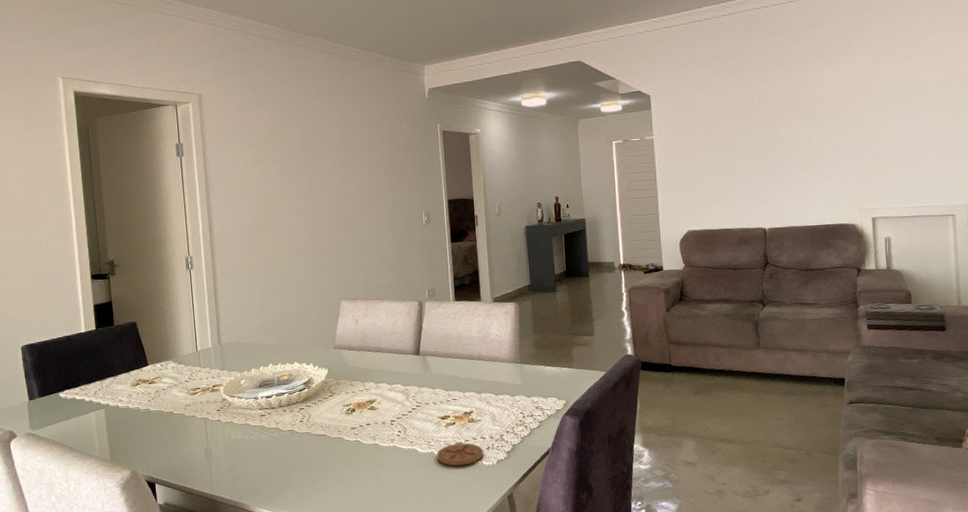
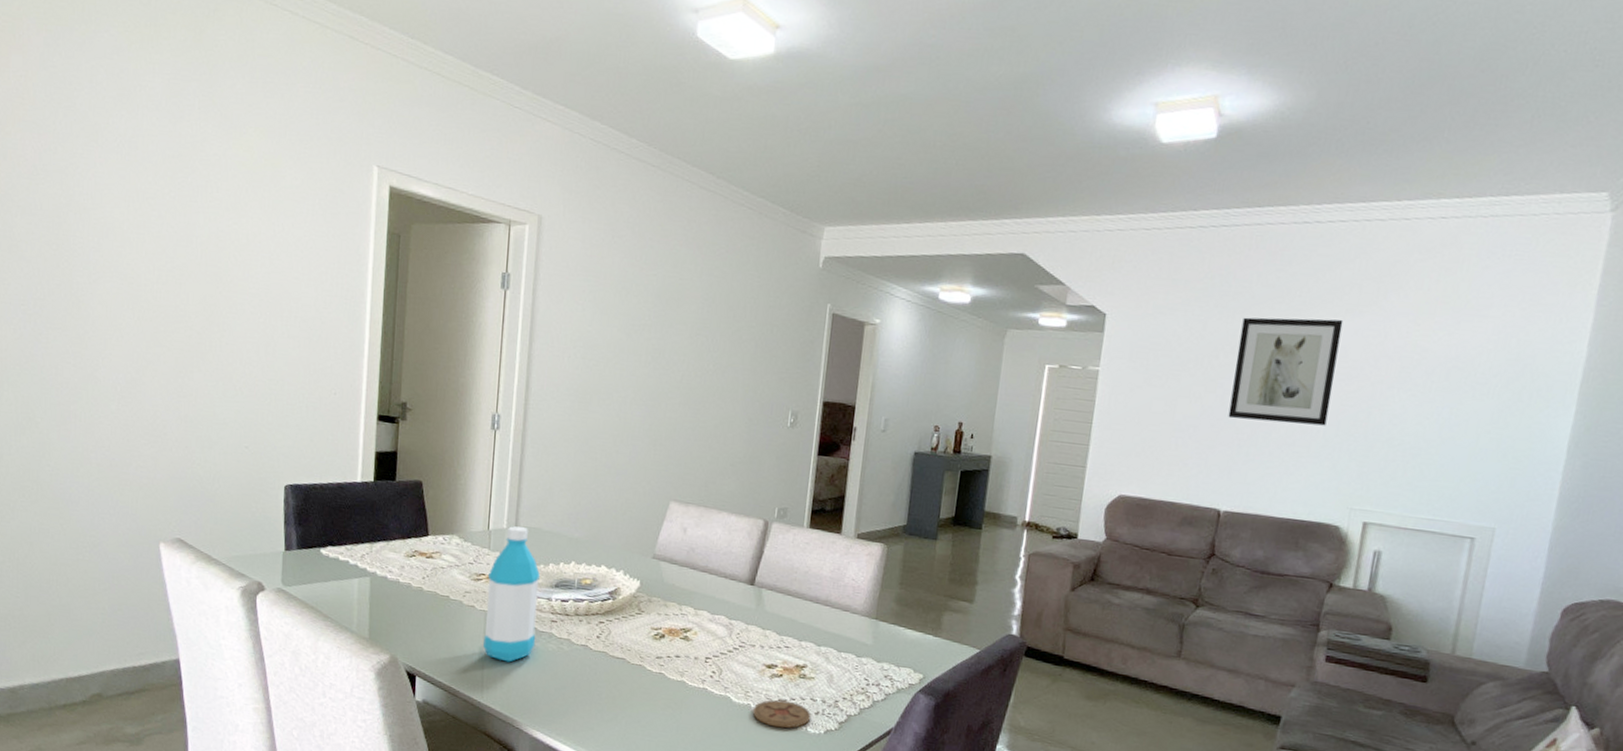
water bottle: none [202,344,251,457] -> present [483,526,541,663]
wall art: none [752,69,829,158] -> present [1228,317,1344,426]

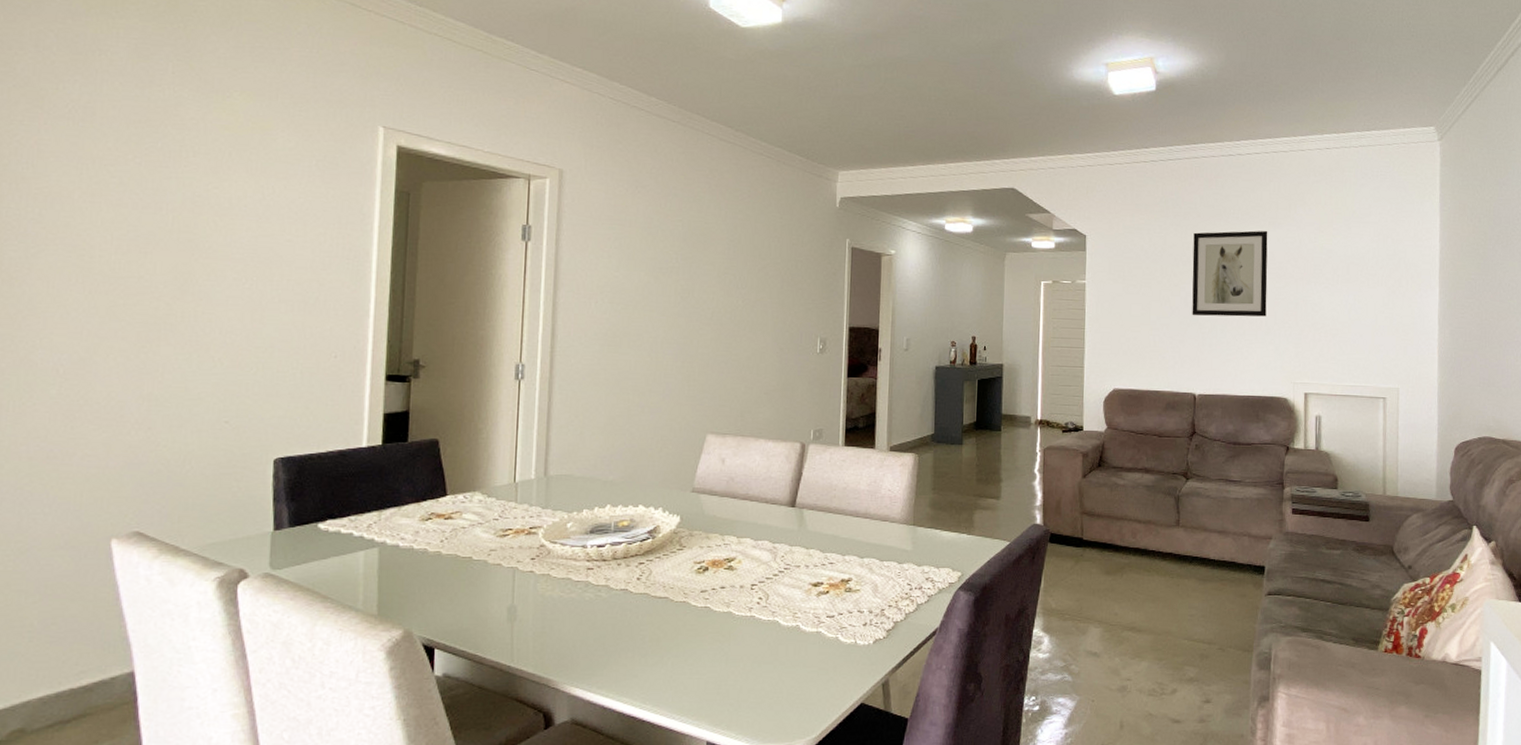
water bottle: present [483,526,541,663] -> none [512,476,574,619]
coaster: present [752,699,812,729] -> none [801,616,860,645]

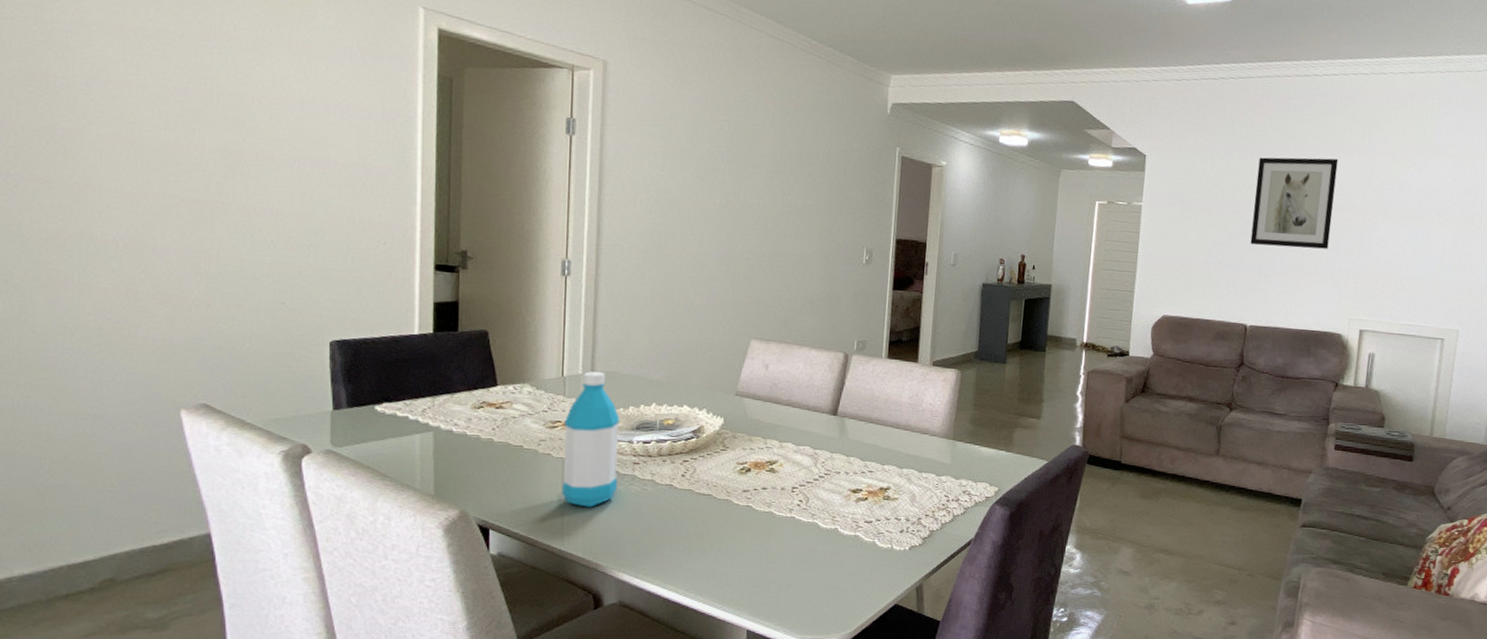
water bottle: none [512,476,574,619] -> present [562,371,621,508]

